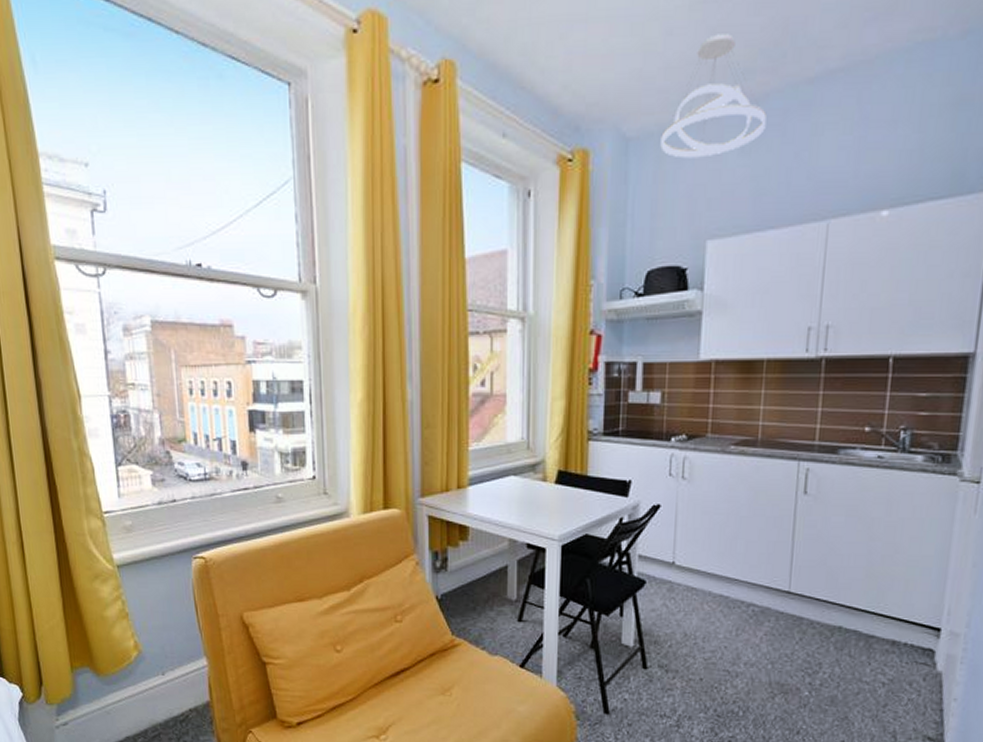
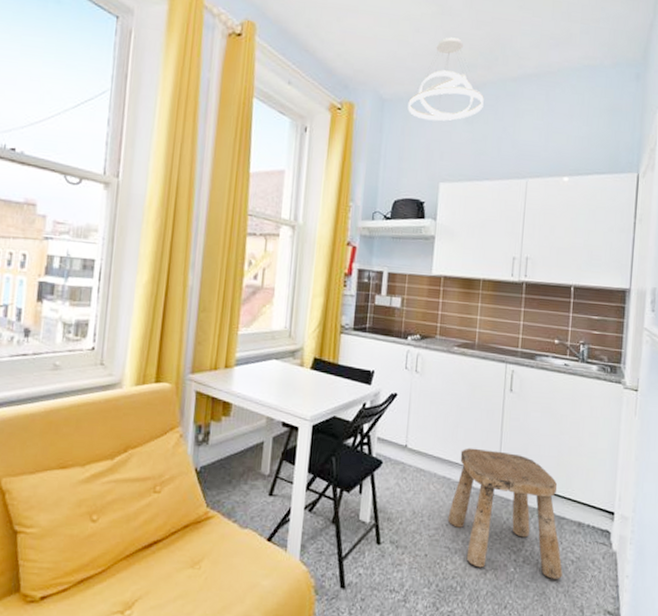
stool: none [726,561,871,703] -> present [447,447,563,579]

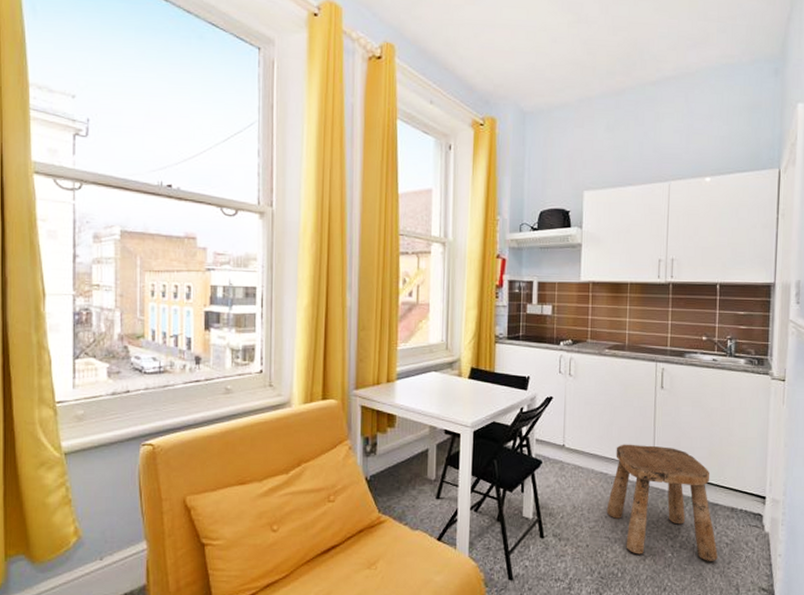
pendant light: present [408,37,484,121] -> none [549,45,624,131]

